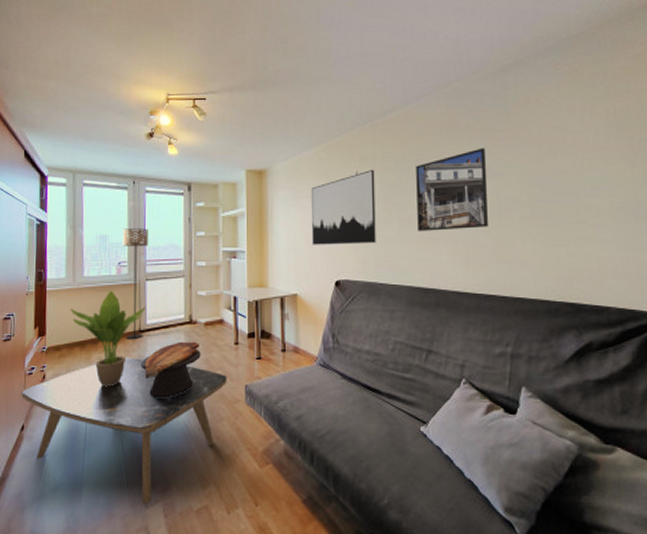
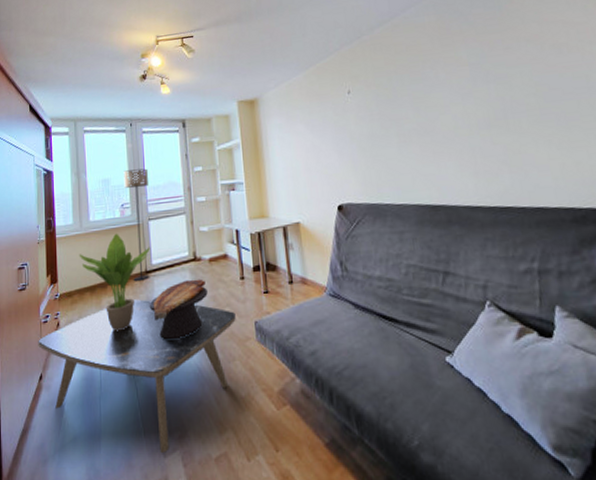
wall art: present [312,169,376,245] -> none [304,86,376,170]
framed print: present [416,148,489,232] -> none [410,52,496,147]

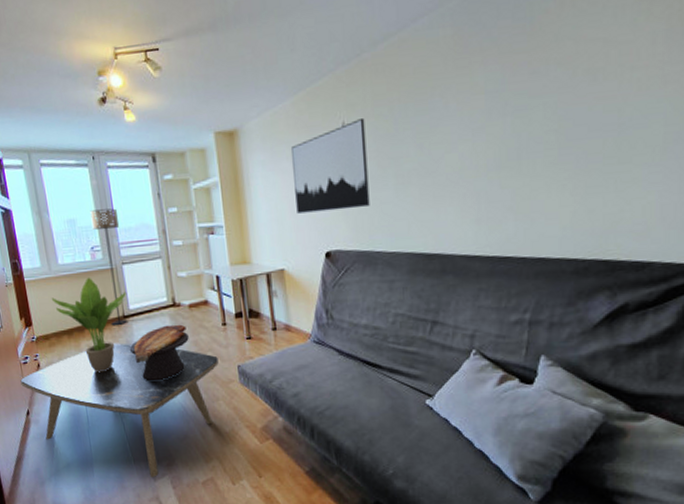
wall art: none [304,86,376,170] -> present [291,117,370,214]

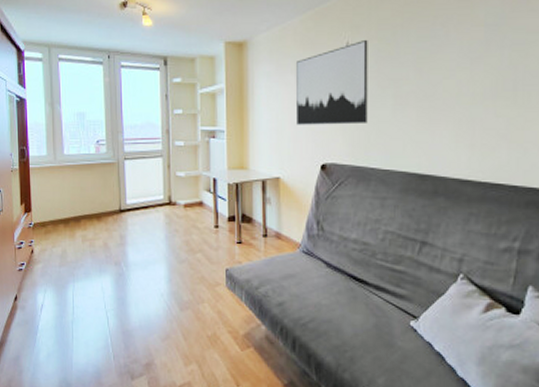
coffee table: present [20,343,219,478] -> none [13,236,207,377]
potted plant: present [51,277,126,373] -> none [53,169,125,264]
floor lamp: present [90,208,128,326] -> none [100,105,125,219]
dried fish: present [129,324,189,381] -> none [122,222,181,278]

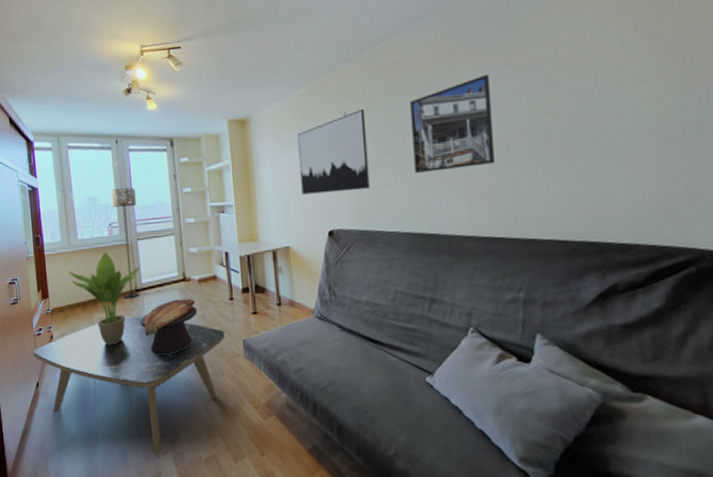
coffee table: none [13,236,207,377] -> present [33,316,225,455]
potted plant: none [53,169,125,264] -> present [68,251,139,345]
floor lamp: none [100,105,125,219] -> present [110,188,140,300]
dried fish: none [122,222,181,278] -> present [139,298,197,355]
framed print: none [416,11,502,112] -> present [410,74,496,174]

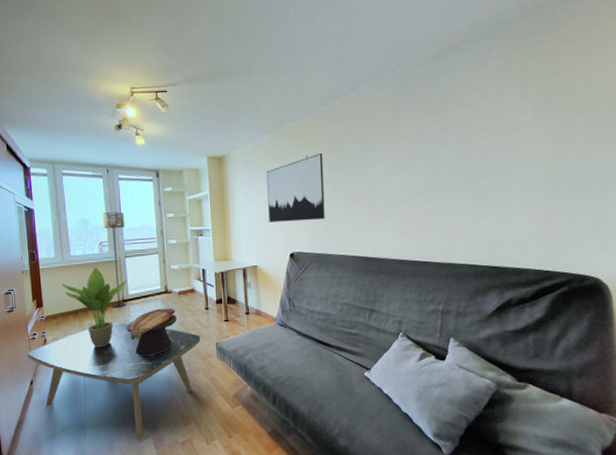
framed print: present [410,74,496,174] -> none [360,130,425,209]

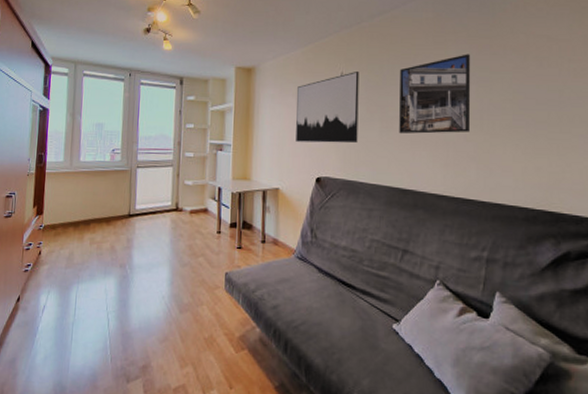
coffee table: present [27,322,200,440] -> none [18,239,209,380]
potted plant: present [61,267,127,348] -> none [66,175,135,266]
floor lamp: present [101,212,127,309] -> none [116,118,141,223]
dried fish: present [126,308,177,356] -> none [128,227,185,280]
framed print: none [360,130,425,209] -> present [399,54,471,134]

